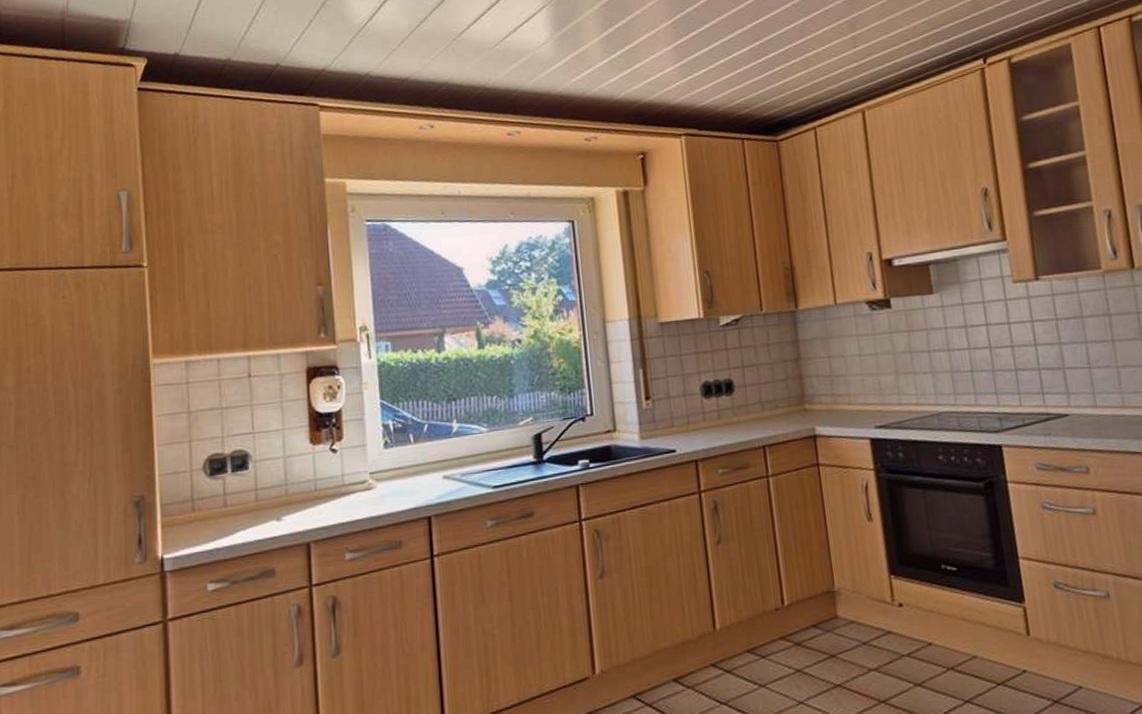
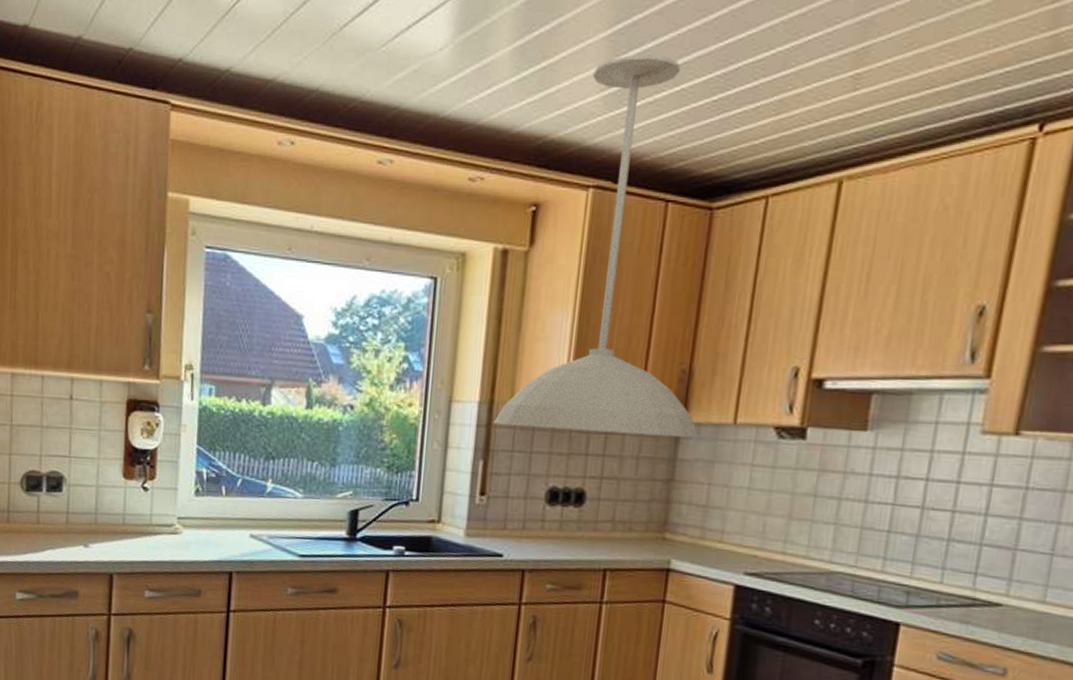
pendant light: none [644,34,812,336] -> present [493,54,700,439]

